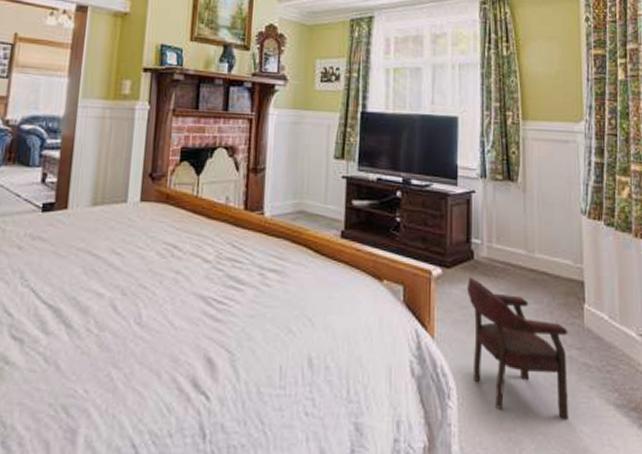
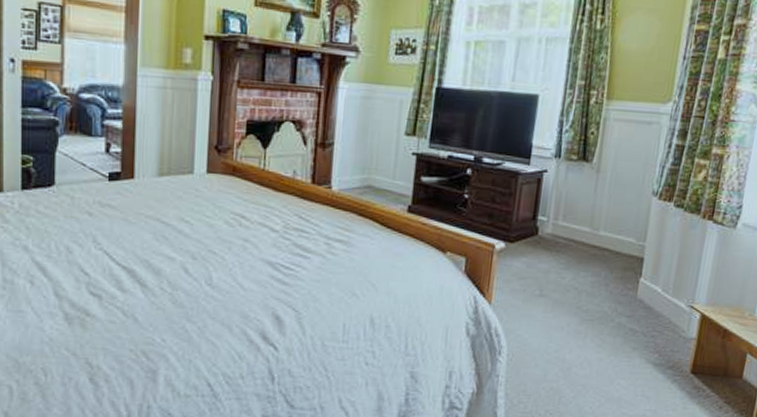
stool: present [467,277,568,420] -> none [523,251,621,375]

